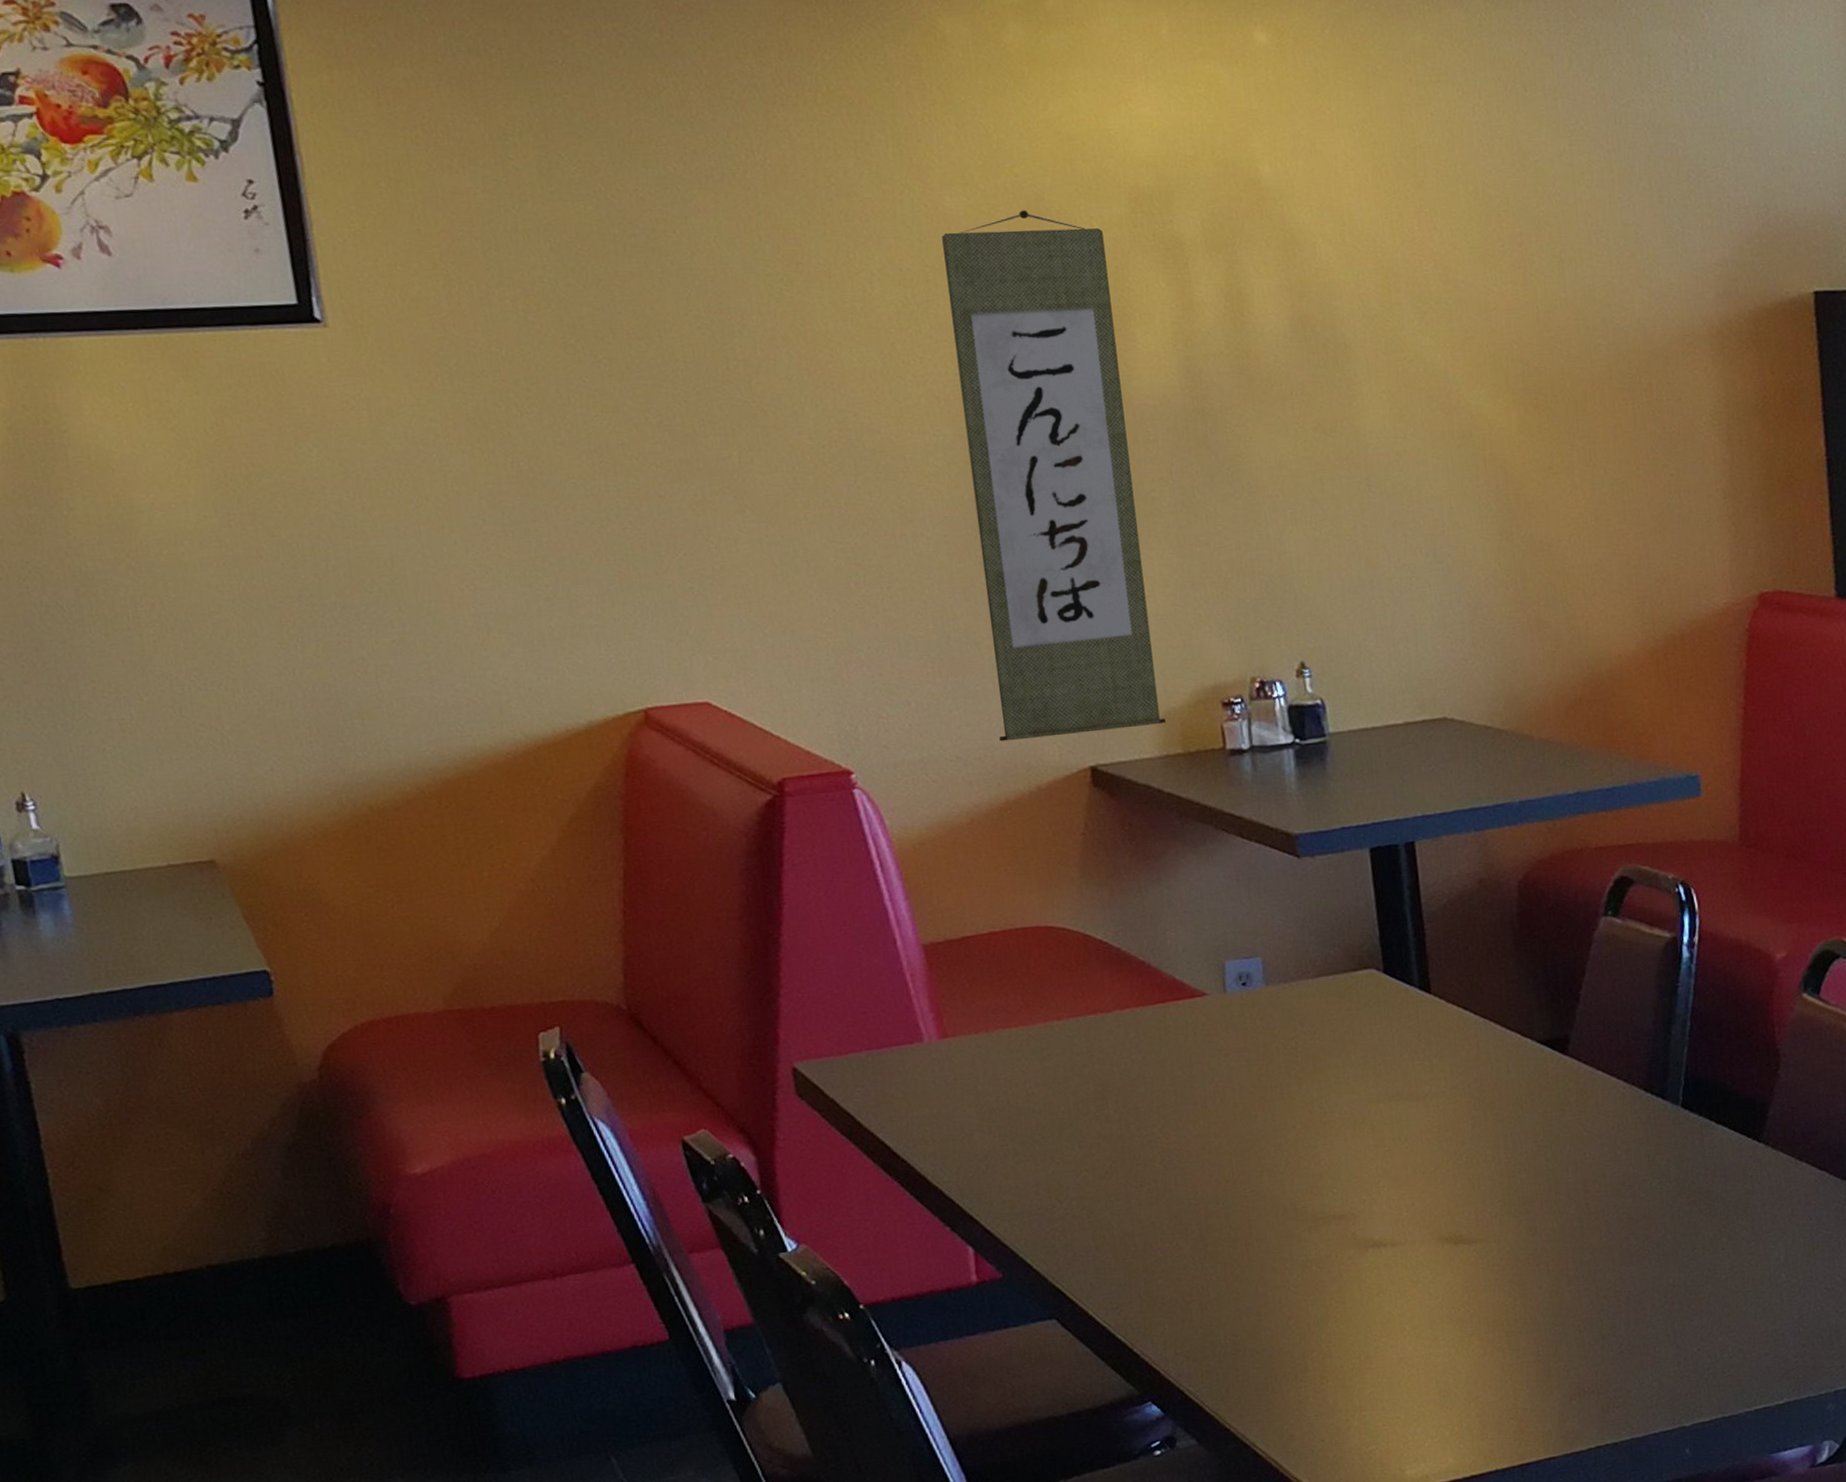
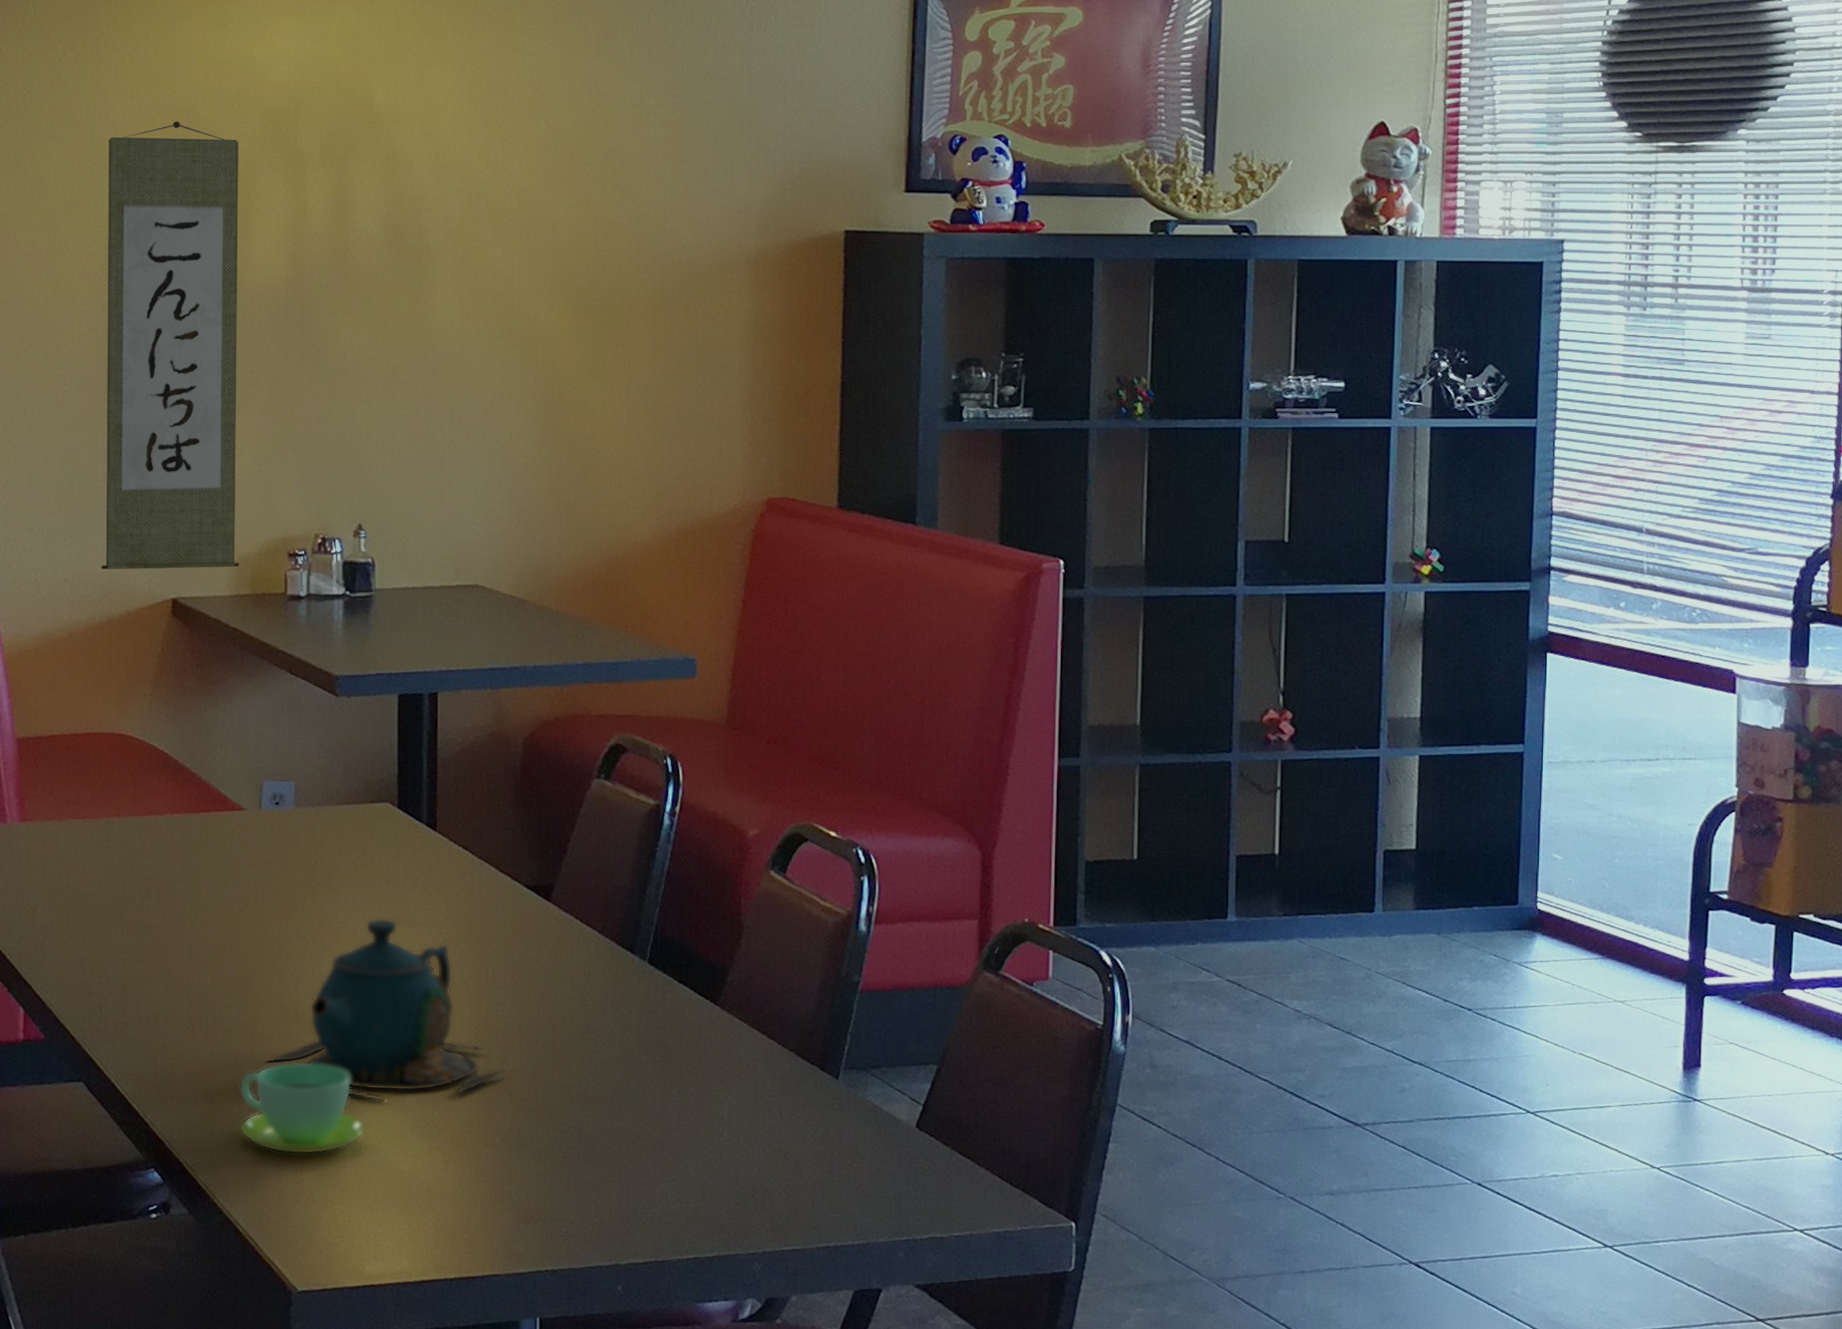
cup: none [1238,1261,1391,1364] -> present [239,1060,367,1155]
teapot: none [1268,1095,1541,1294] -> present [267,918,508,1102]

